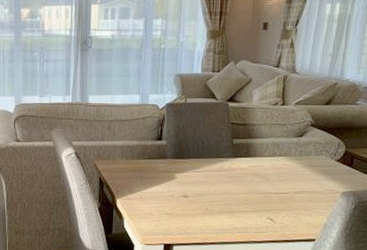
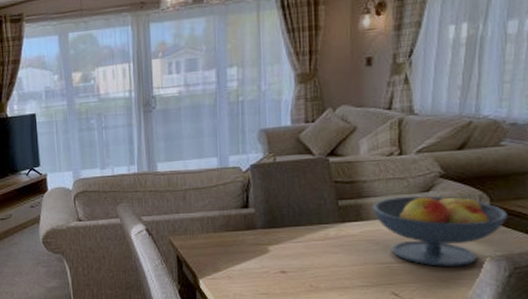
fruit bowl: none [258,139,357,199] -> present [372,193,507,267]

